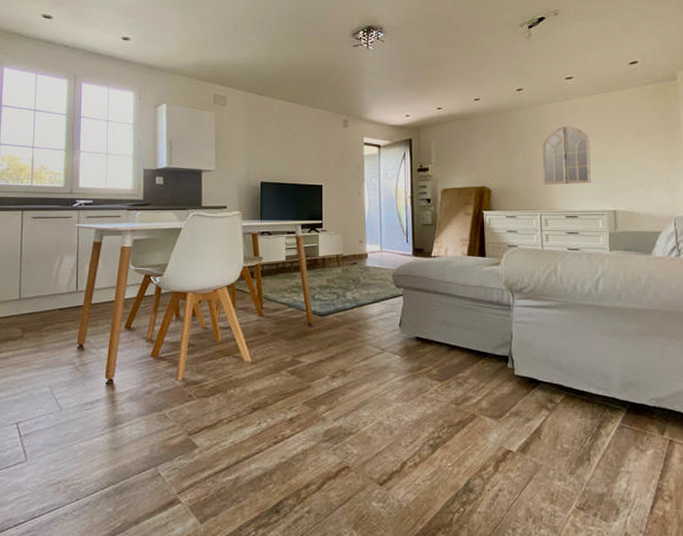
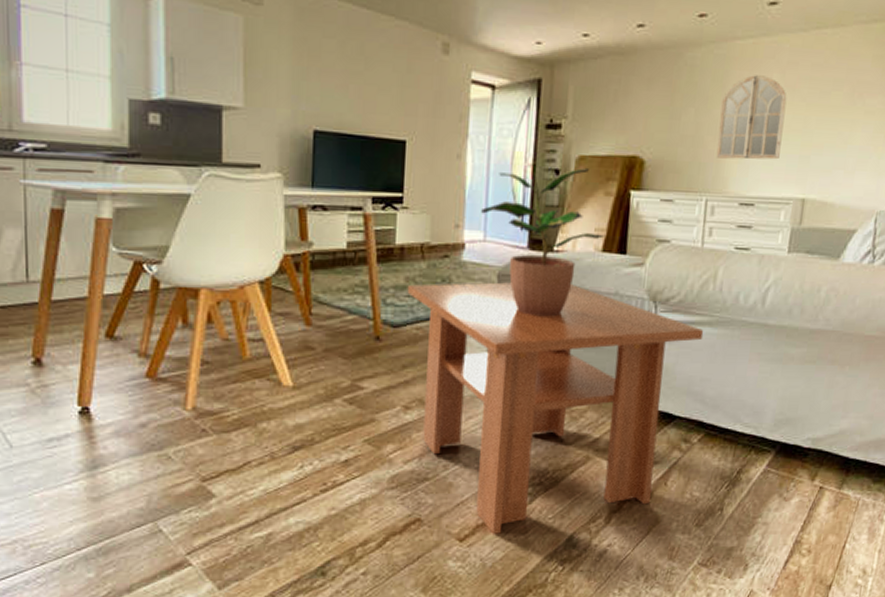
coffee table: none [329,281,553,481] -> present [407,282,704,535]
potted plant: none [377,196,469,305] -> present [481,167,606,317]

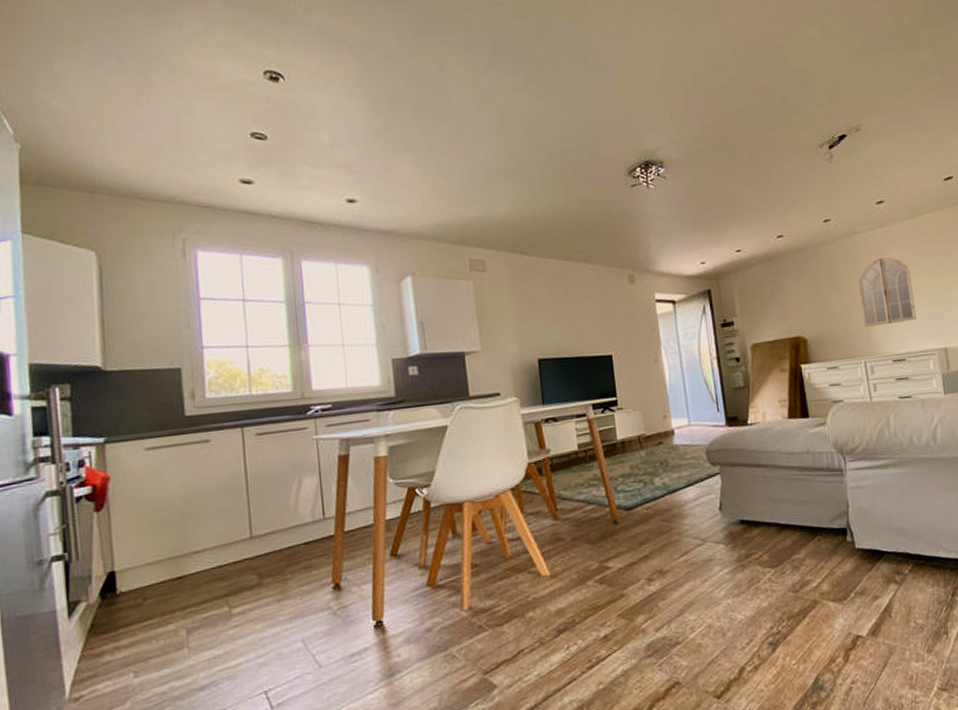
coffee table: present [407,282,704,535] -> none [632,450,891,688]
potted plant: present [481,167,606,317] -> none [682,352,789,483]

